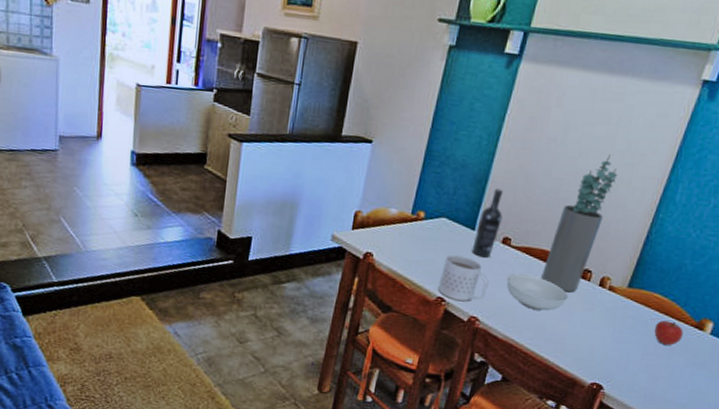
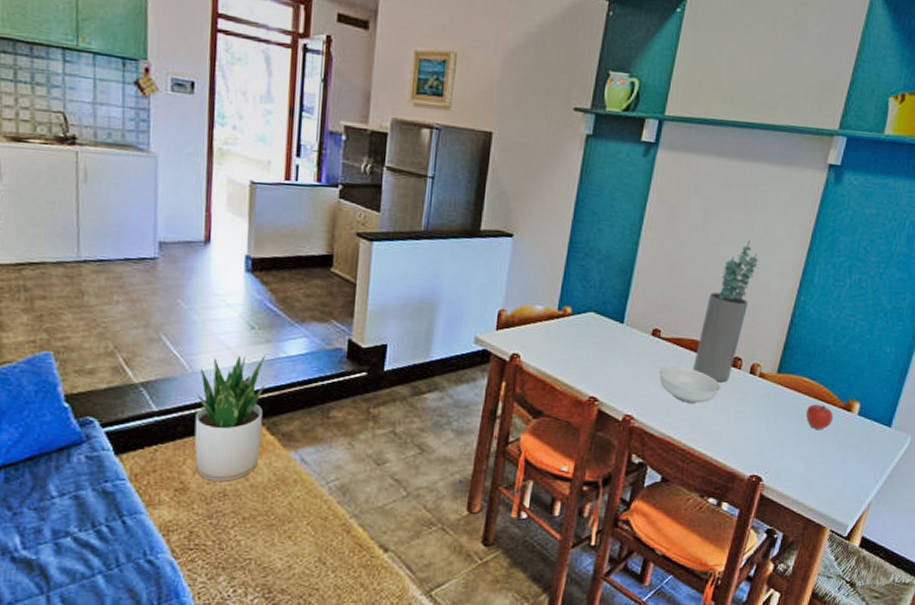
planter: none [86,238,147,346] -> present [194,355,266,482]
mug: present [438,255,489,302] -> none [590,351,641,400]
wine bottle: present [472,188,504,258] -> none [622,279,651,352]

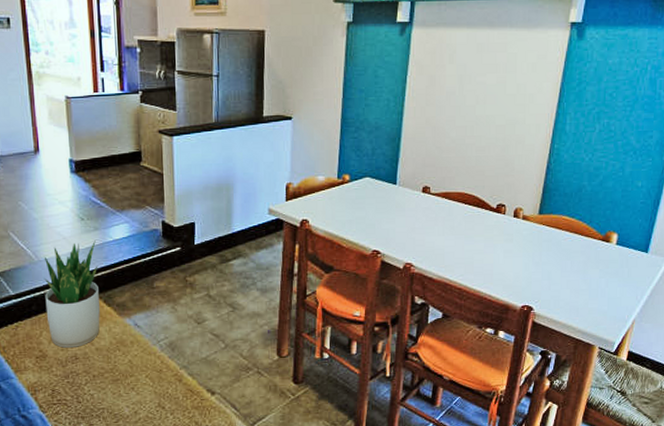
bowl: present [658,365,722,403] -> none [431,216,489,248]
vase: present [693,240,759,382] -> none [462,99,513,227]
fruit: present [805,404,834,429] -> none [567,238,594,260]

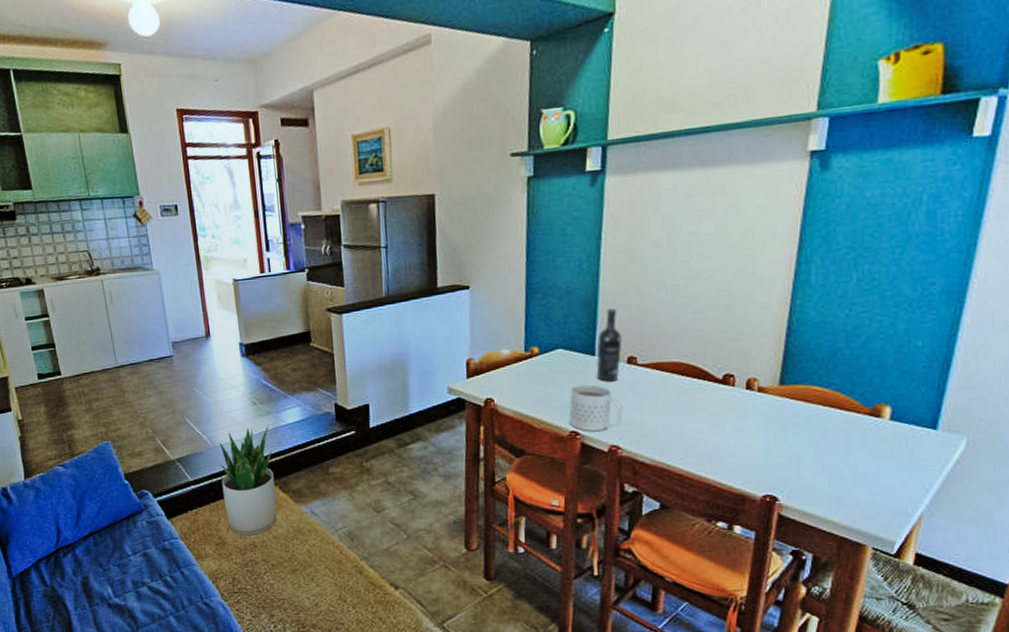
mug: none [372,209,416,251] -> present [569,384,623,432]
wine bottle: none [397,144,419,208] -> present [596,308,622,382]

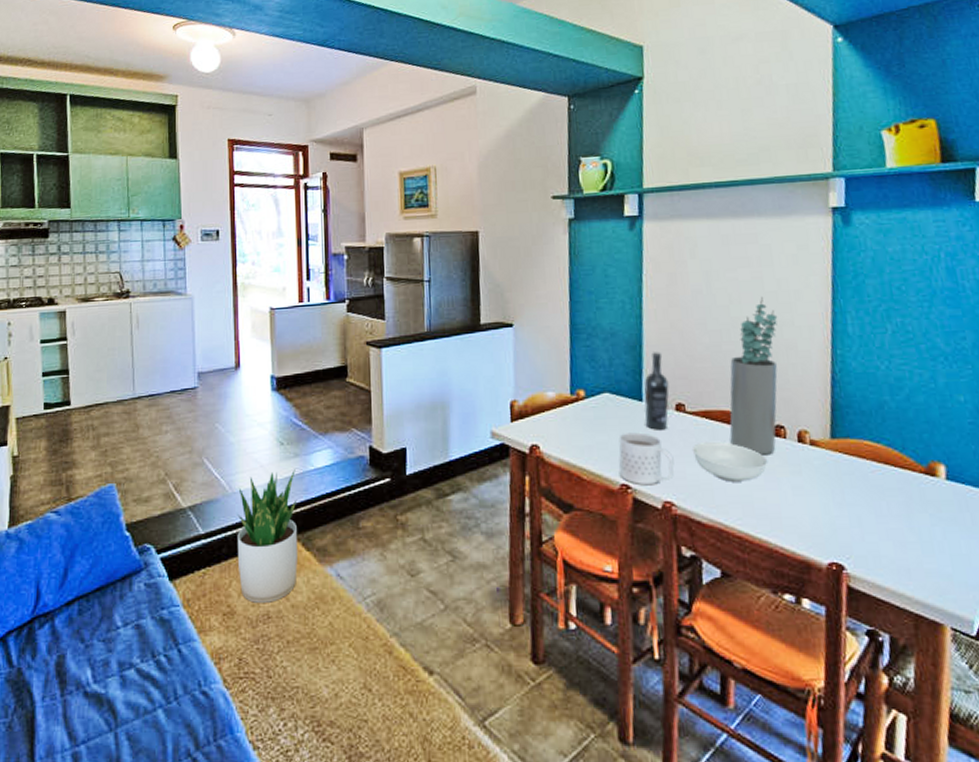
bowl: none [640,390,715,427] -> present [692,441,768,482]
vase: none [679,250,739,402] -> present [729,297,778,455]

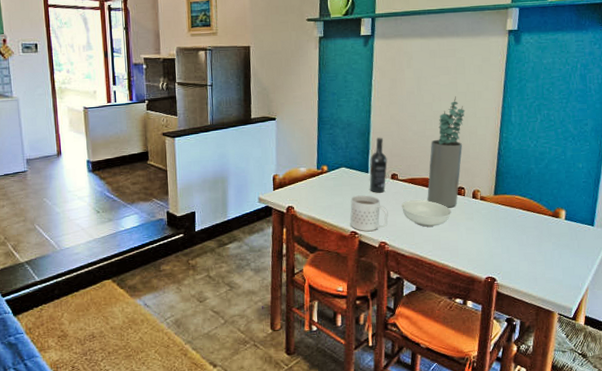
planter: present [237,469,298,603] -> none [65,230,114,328]

